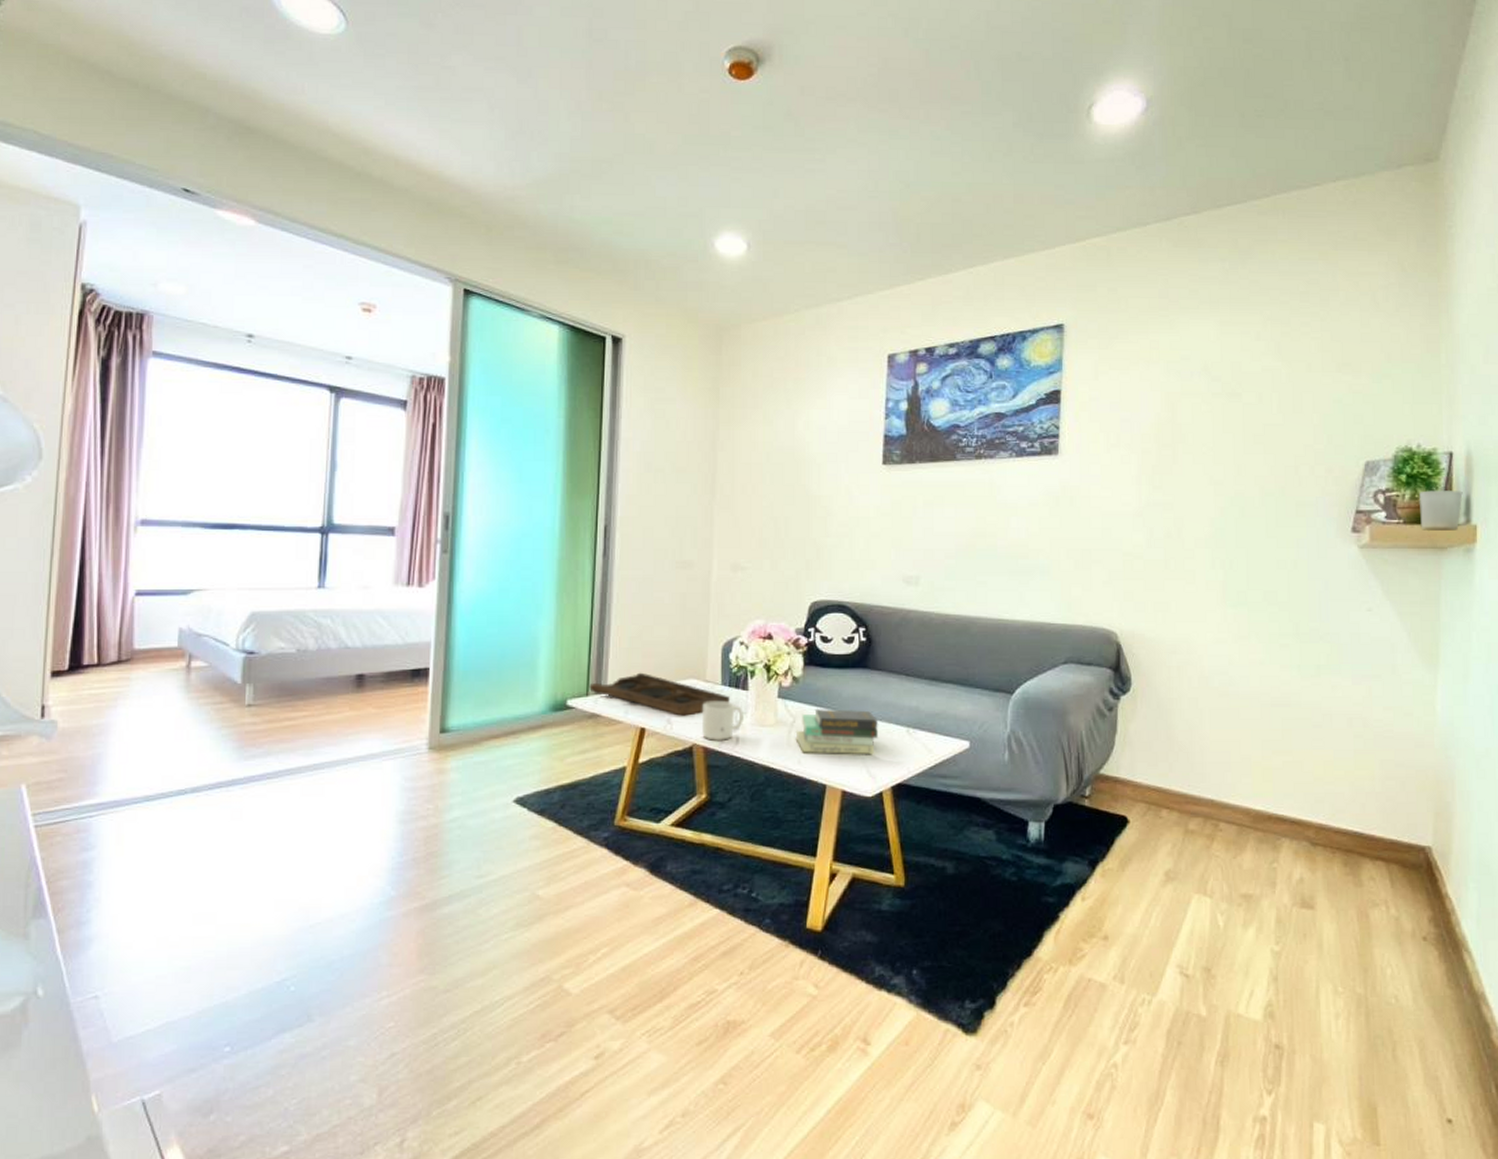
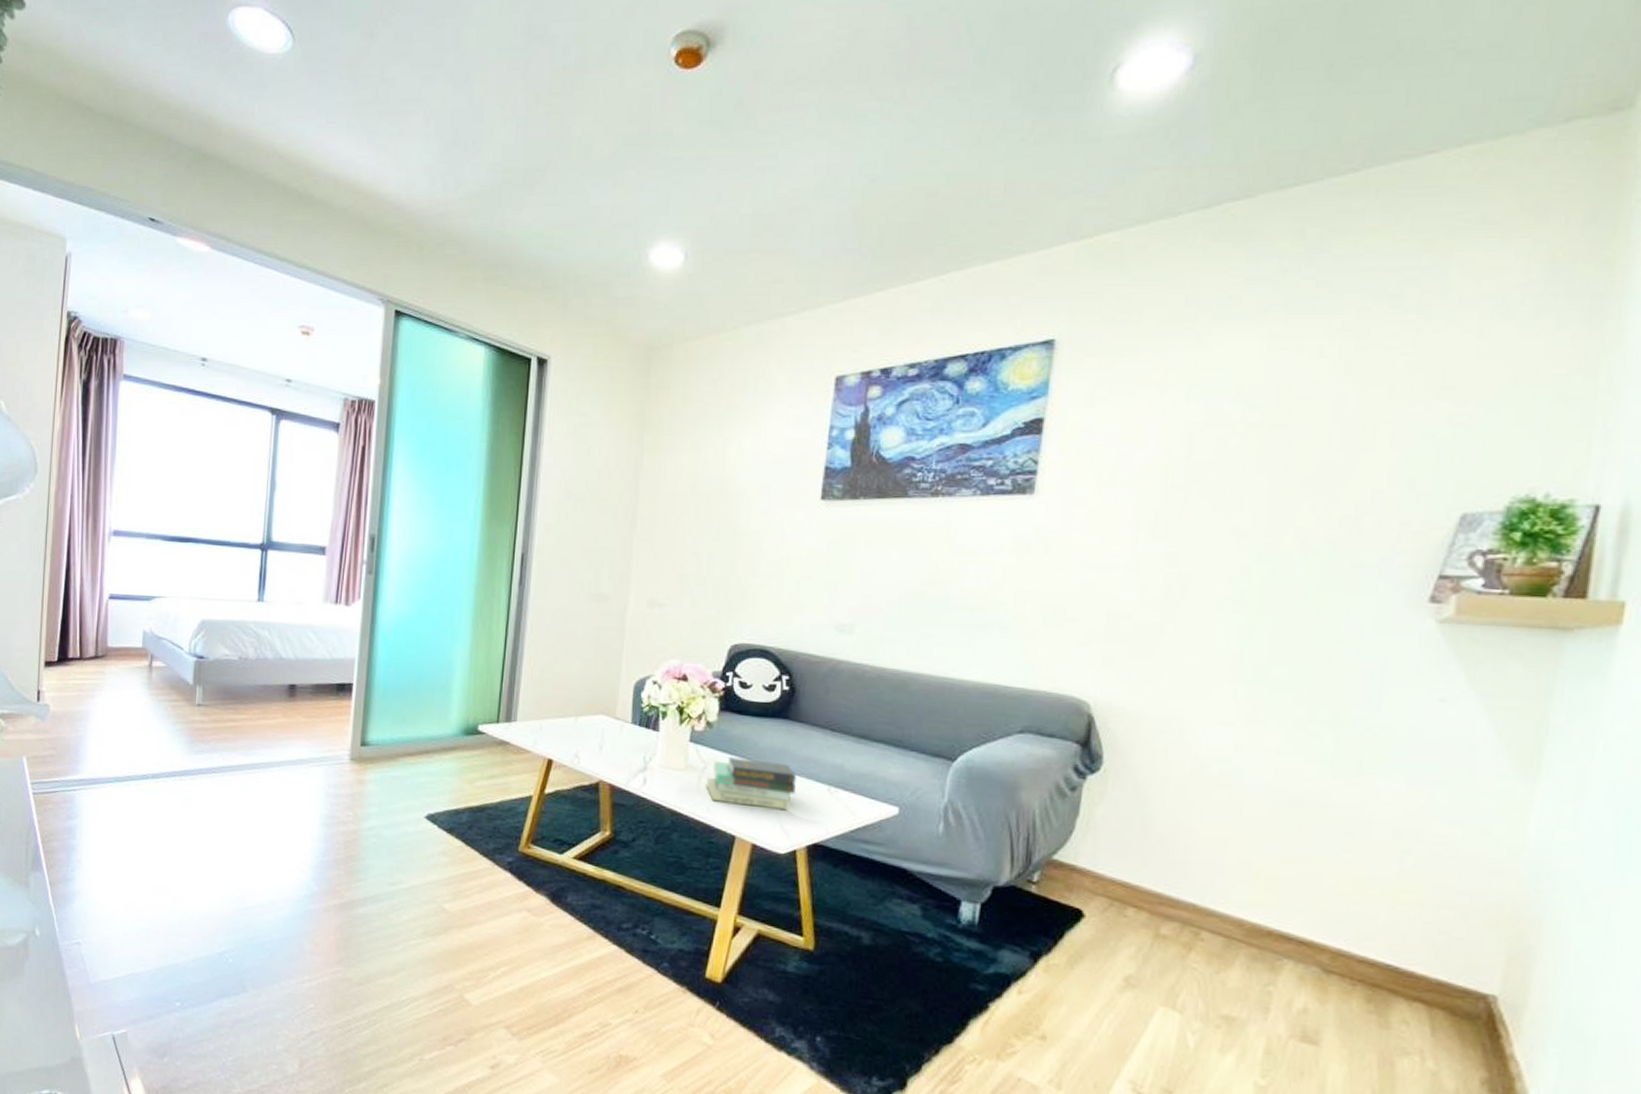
decorative tray: present [589,672,730,716] -> none [500,704,639,752]
mug: present [701,700,743,742] -> none [608,738,653,781]
candle holder: present [1419,490,1463,531] -> none [1535,554,1609,608]

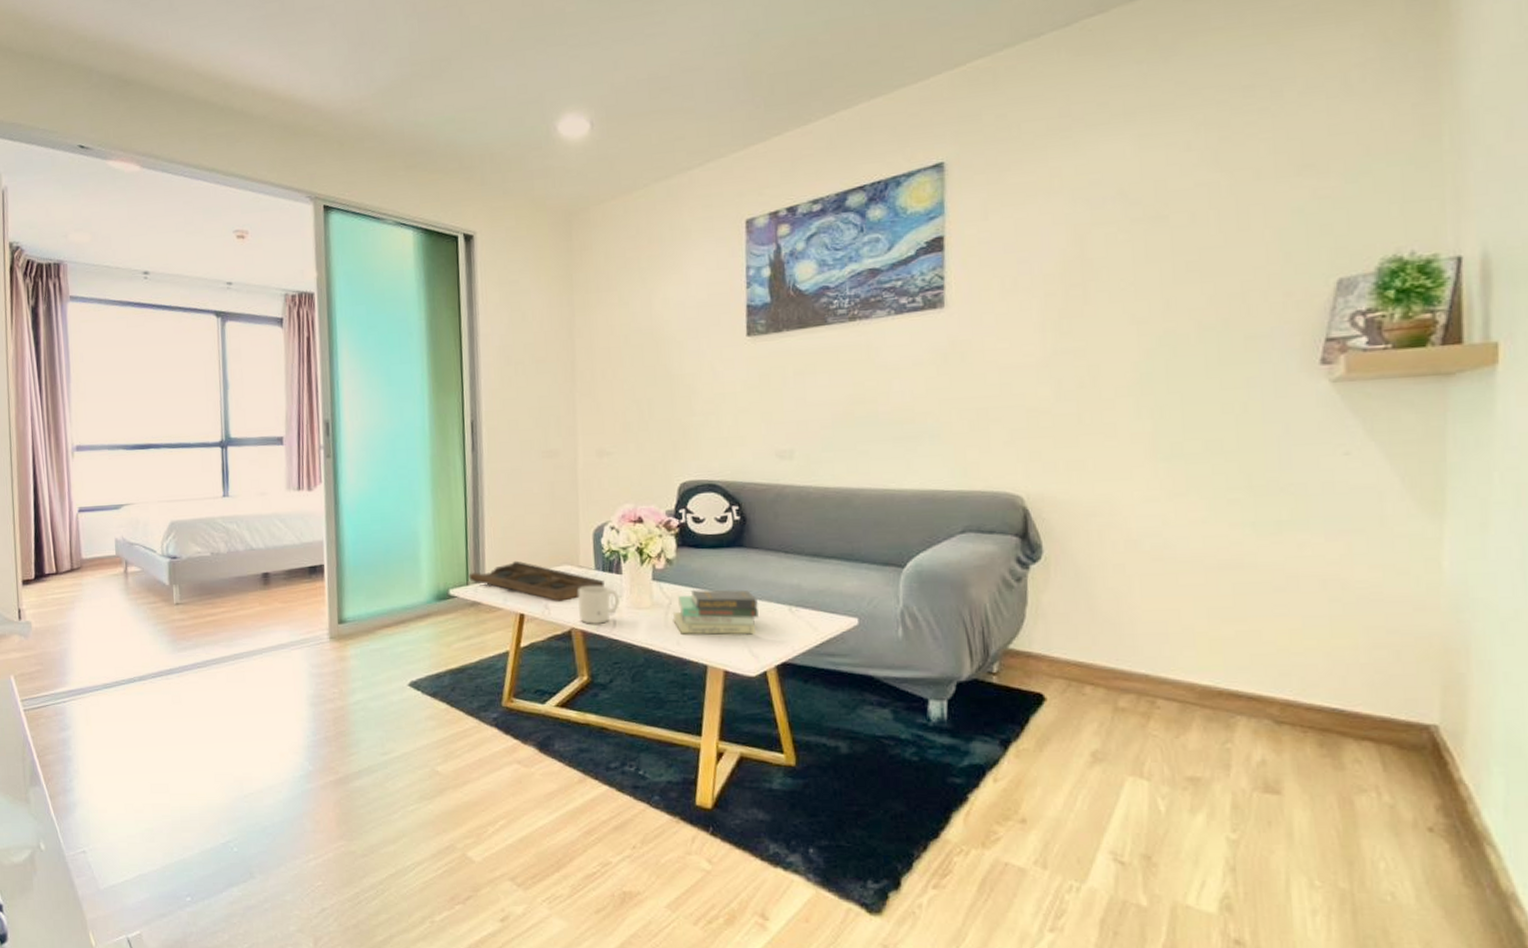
decorative tray: none [500,704,639,752] -> present [468,560,605,601]
mug: none [608,738,653,781] -> present [577,585,620,625]

